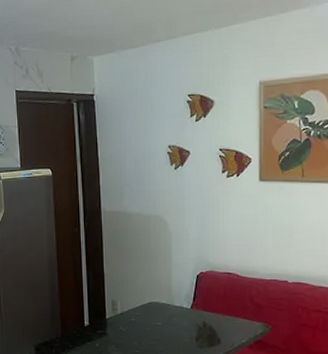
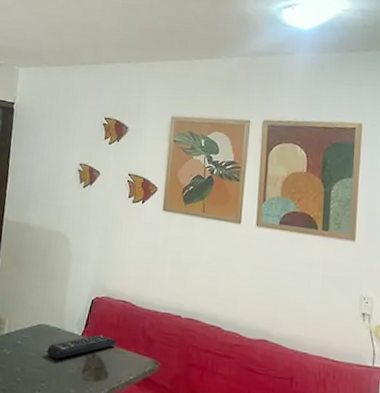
remote control: none [160,305,226,332] -> present [47,334,117,360]

